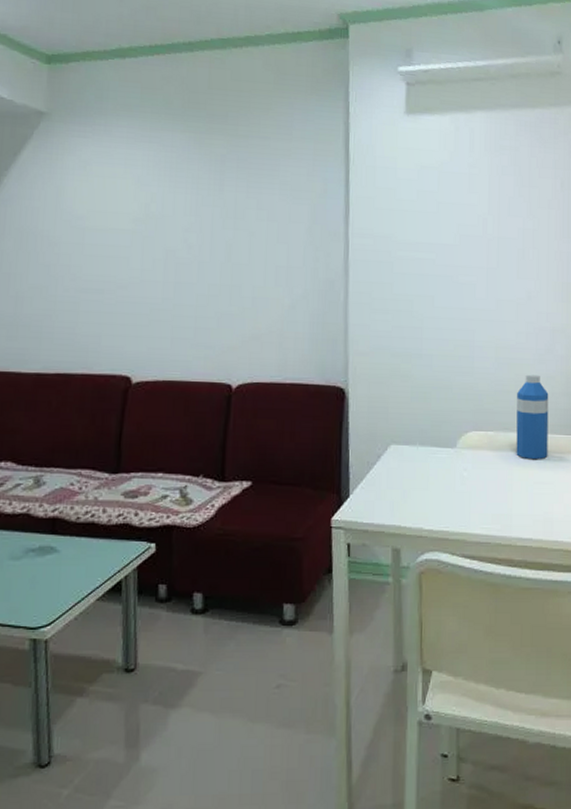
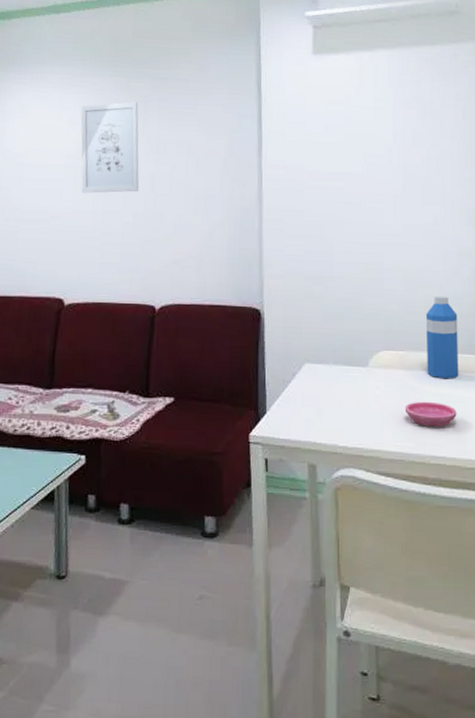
wall art: none [149,161,215,262] -> present [80,102,139,193]
saucer: none [492,482,545,509] -> present [404,401,457,427]

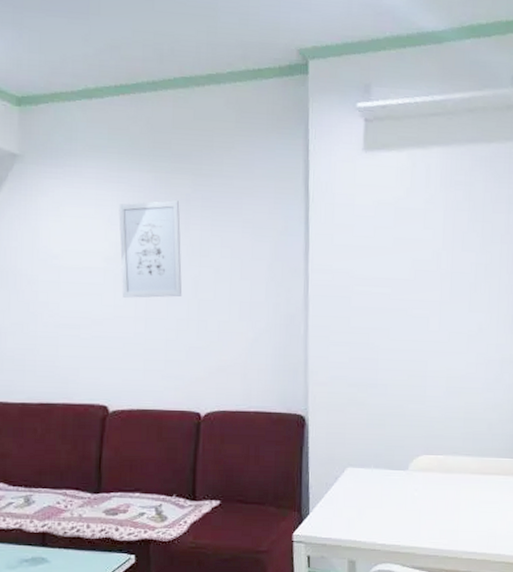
saucer: present [404,401,457,427] -> none [440,502,490,525]
water bottle: present [426,296,459,379] -> none [464,402,496,481]

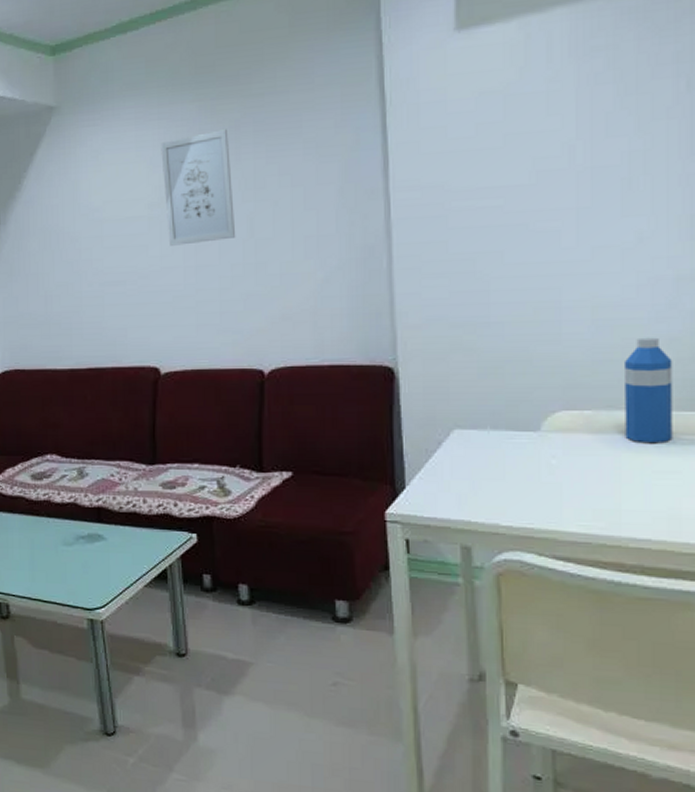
water bottle: none [464,402,496,481] -> present [625,337,673,444]

